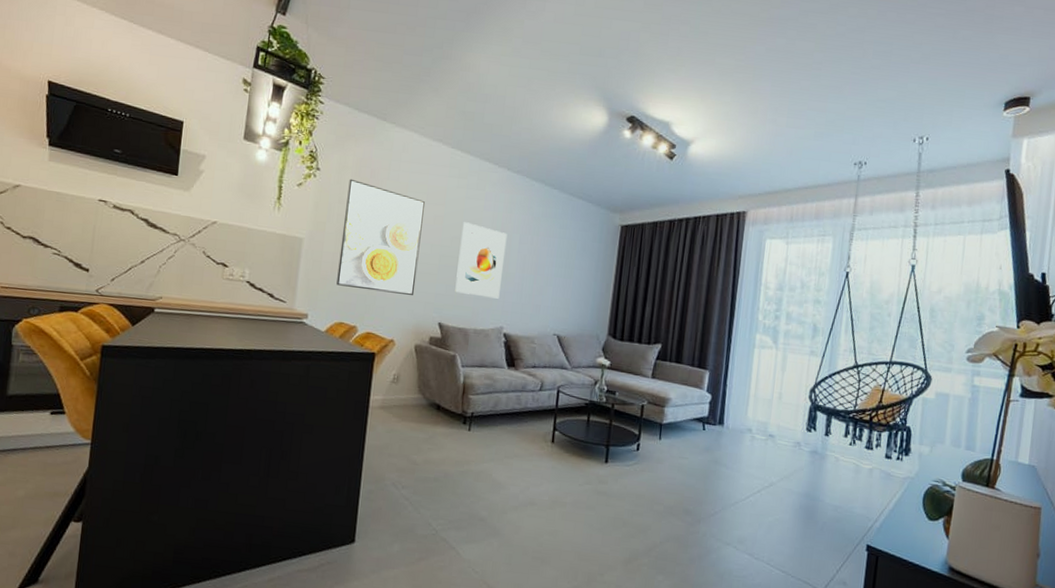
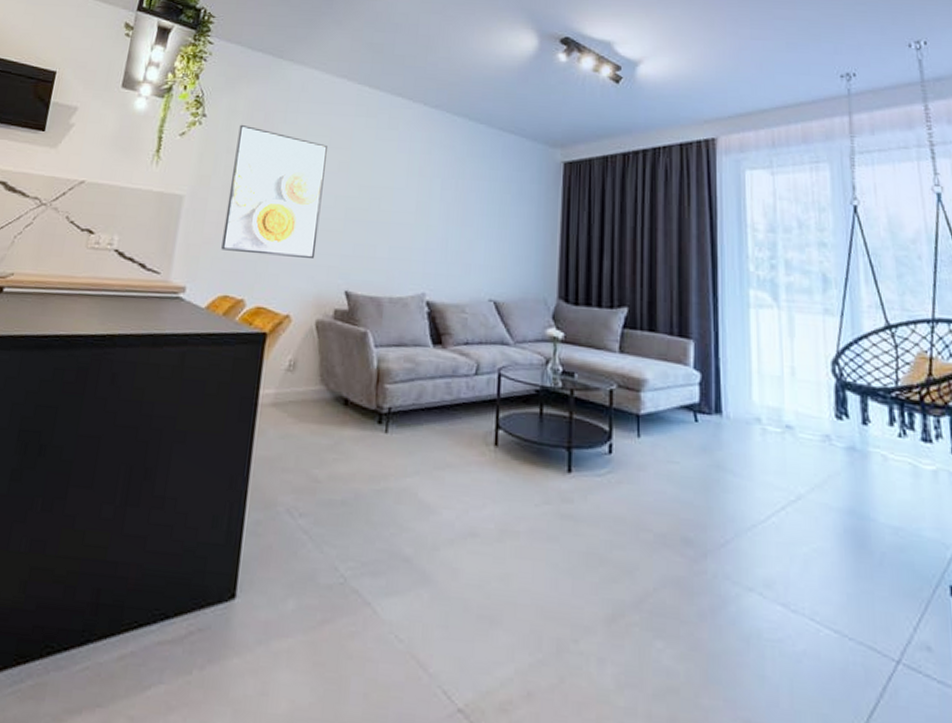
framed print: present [455,222,508,299] -> none [365,167,427,258]

